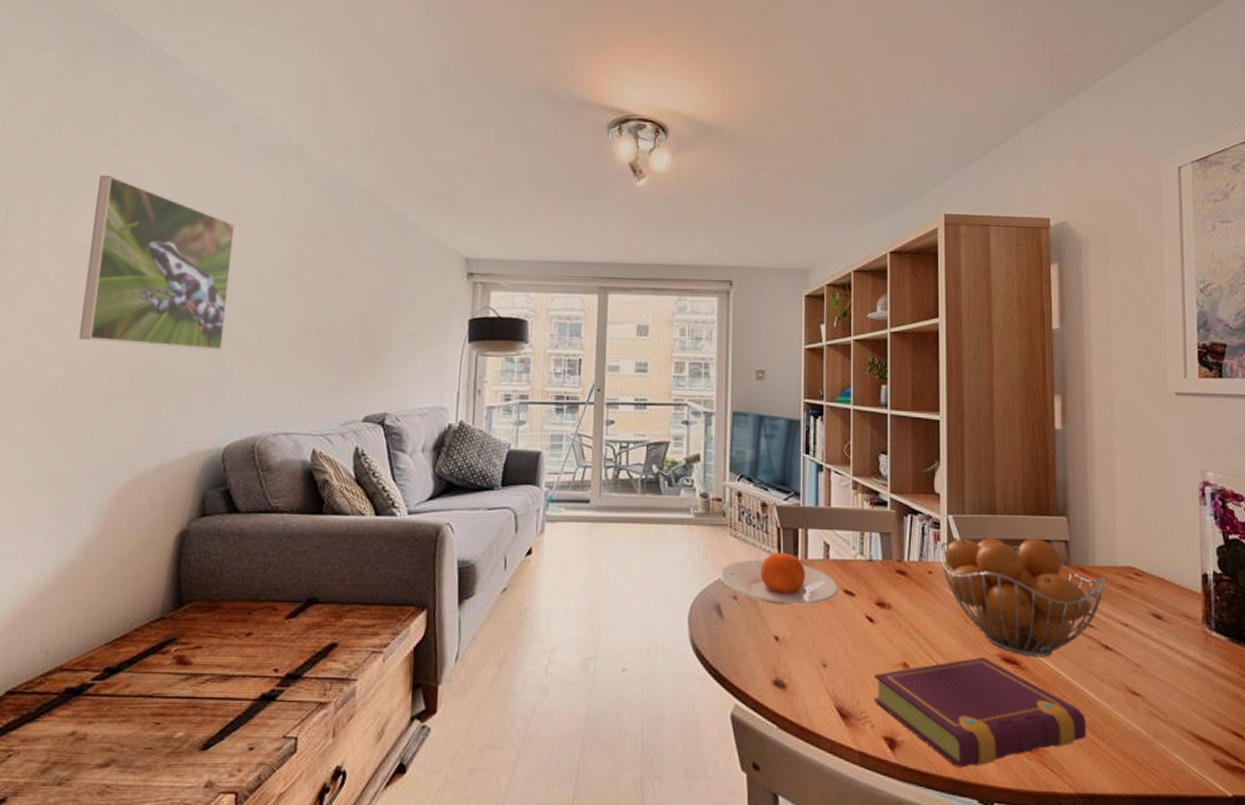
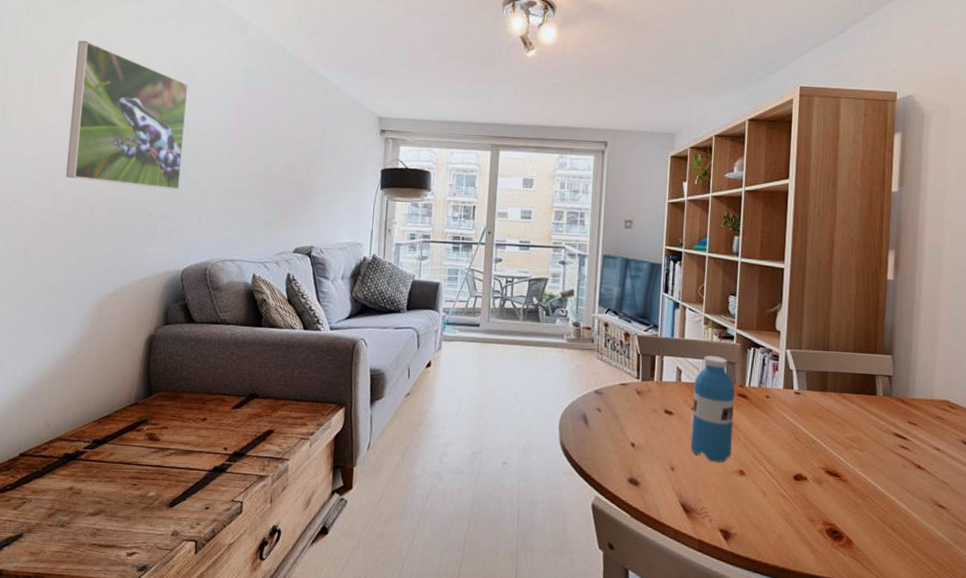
plate: present [719,552,838,605] -> none [586,374,687,419]
water bottle: none [844,526,893,654] -> present [690,355,735,462]
book: present [874,656,1087,768] -> none [713,469,896,558]
fruit basket: present [939,538,1105,658] -> none [776,370,922,473]

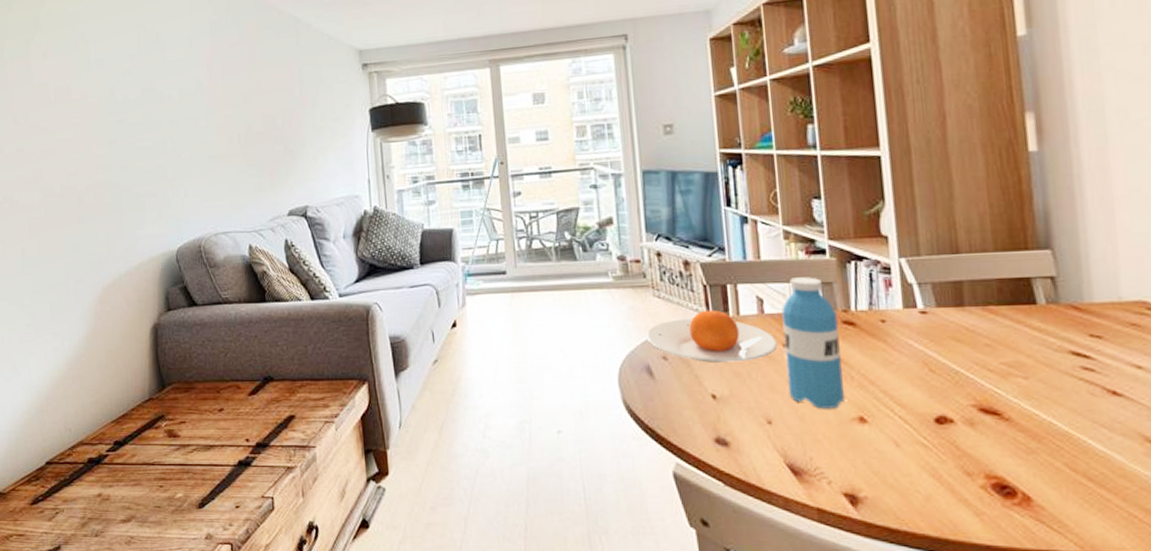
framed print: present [66,40,189,190] -> none [42,21,161,168]
plate: none [586,374,687,419] -> present [645,309,777,363]

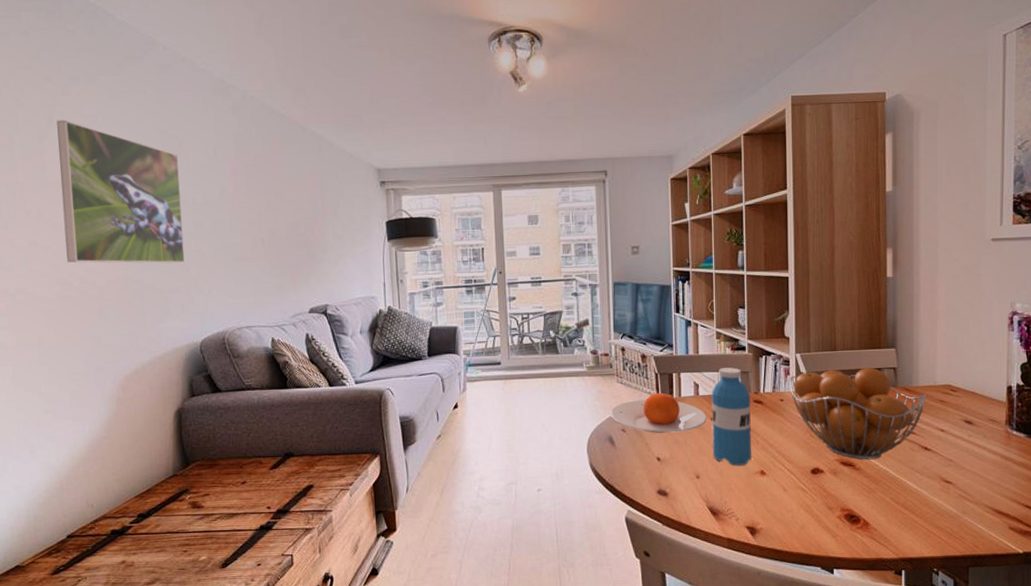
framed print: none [42,21,161,168] -> present [57,120,185,264]
fruit basket: none [892,276,1108,407] -> present [789,367,926,460]

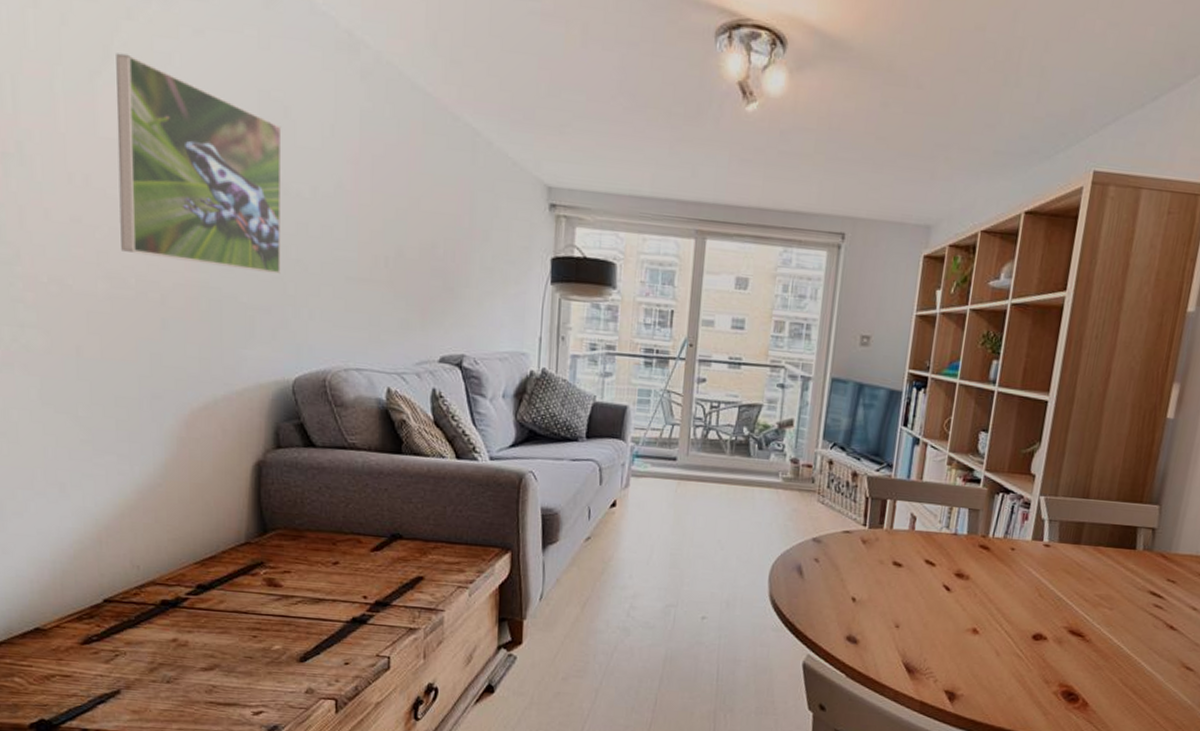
plate: present [610,392,707,433] -> none [803,520,920,571]
water bottle: present [711,367,752,466] -> none [919,501,977,620]
fruit basket: present [789,367,926,460] -> none [1025,519,1185,633]

